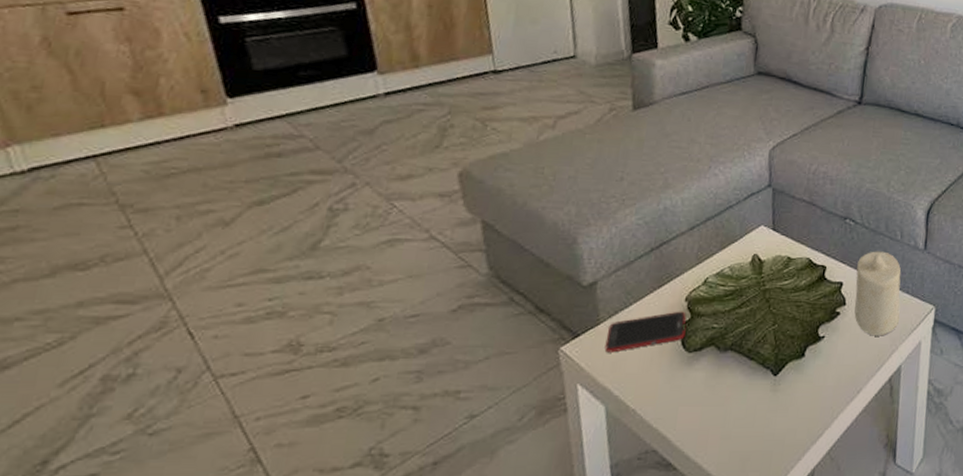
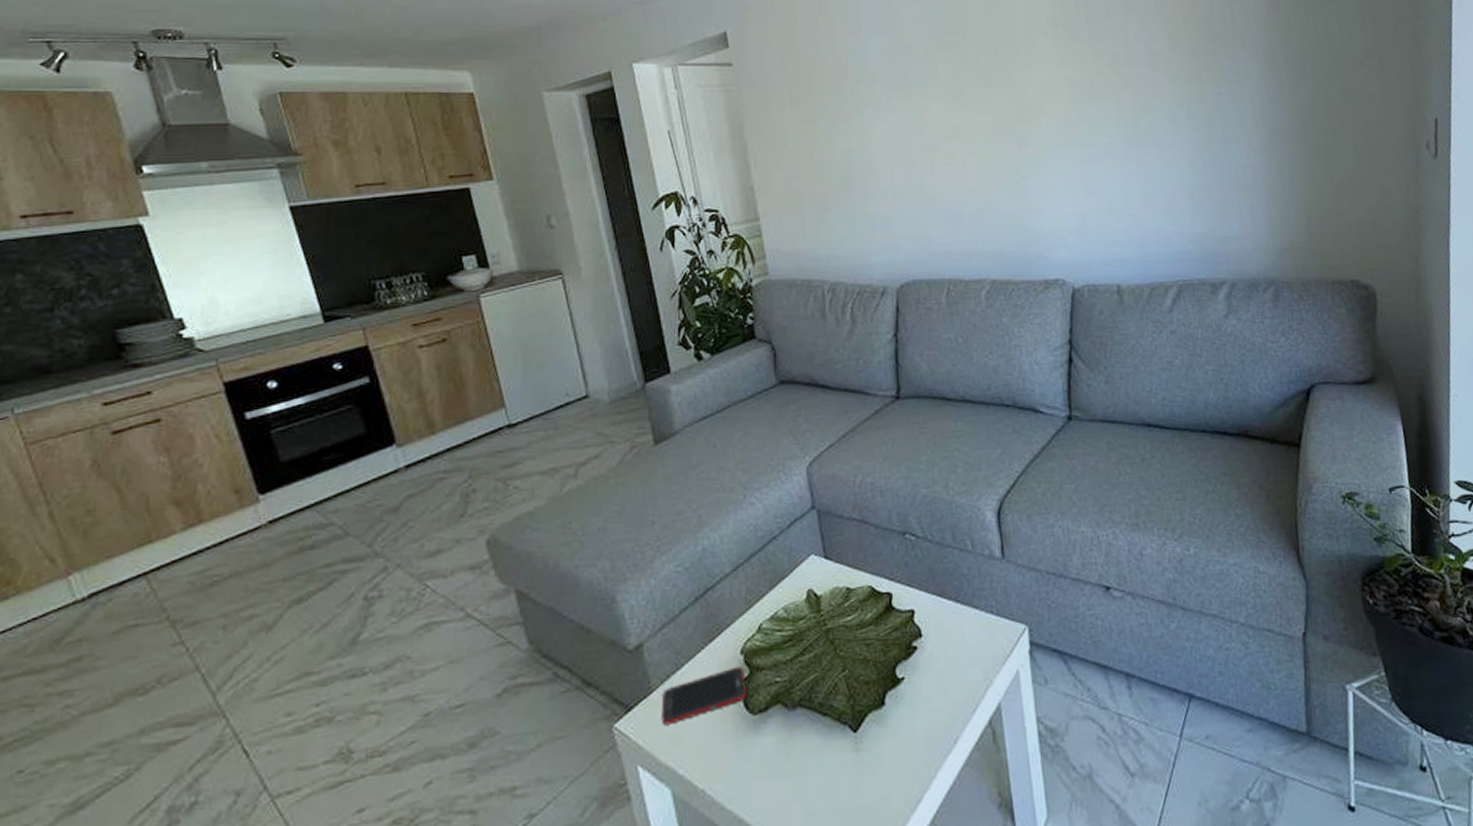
candle: present [854,251,901,336] -> none [927,566,989,671]

